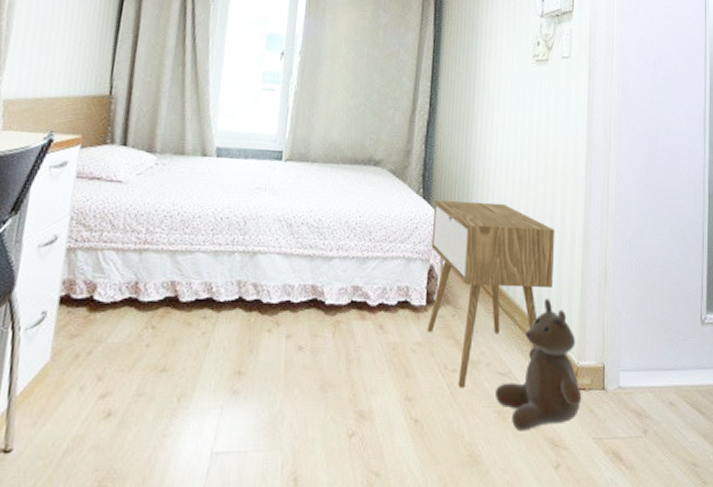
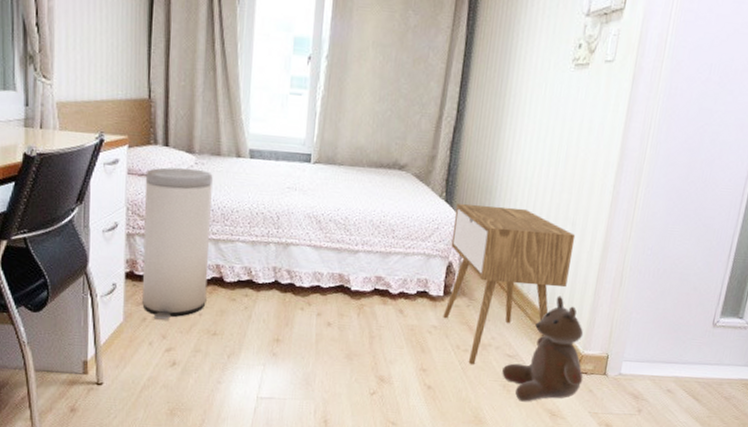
pedal bin: none [76,169,174,357] -> present [142,167,213,321]

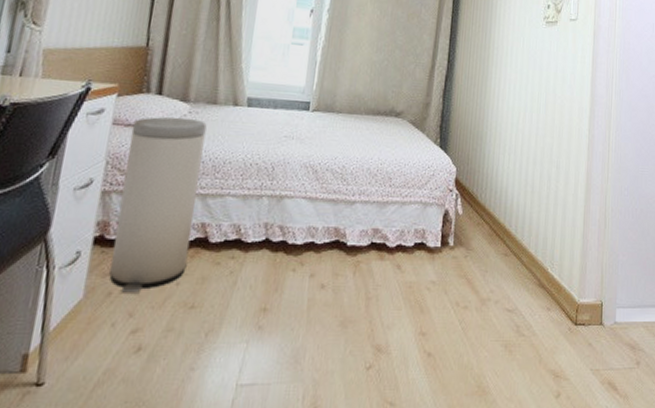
nightstand: present [443,204,576,364] -> none [441,150,561,323]
teddy bear: present [502,295,584,402] -> none [503,241,582,363]

